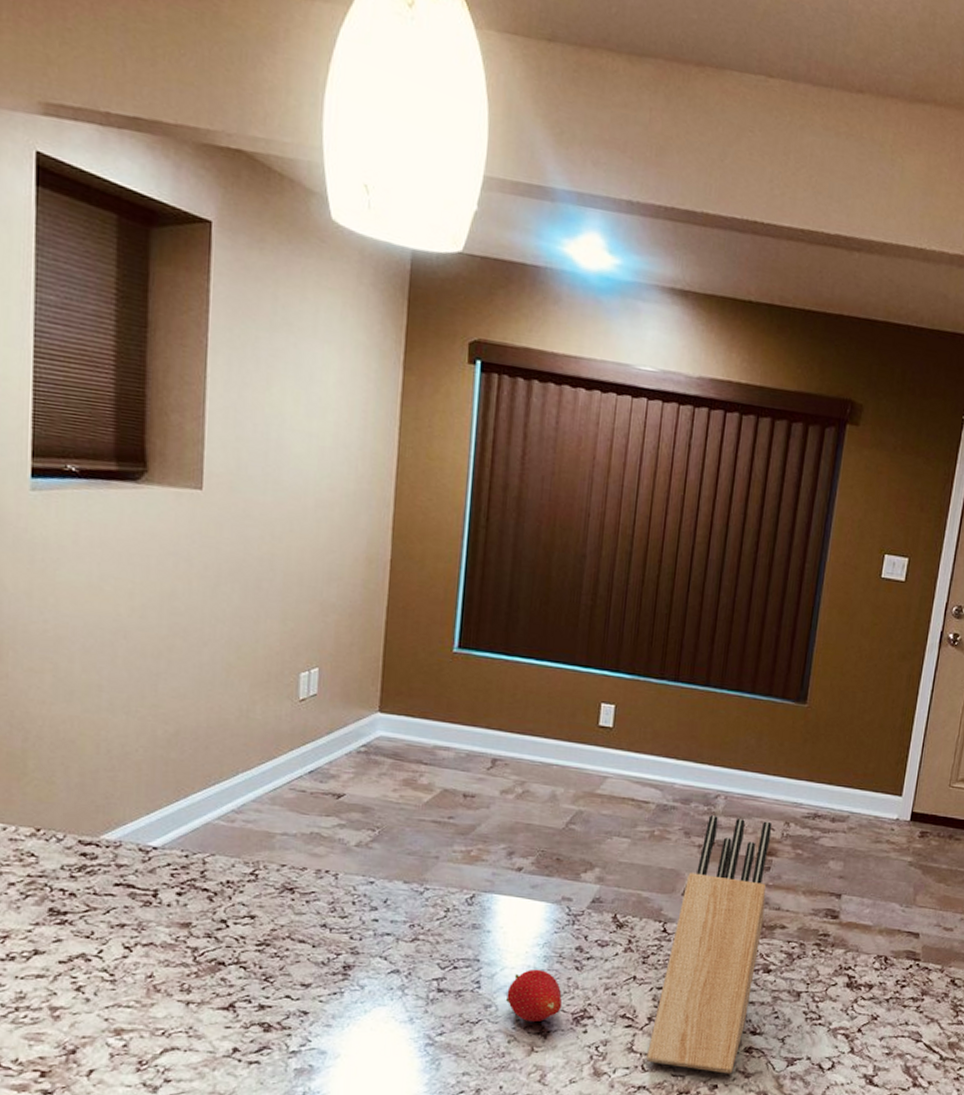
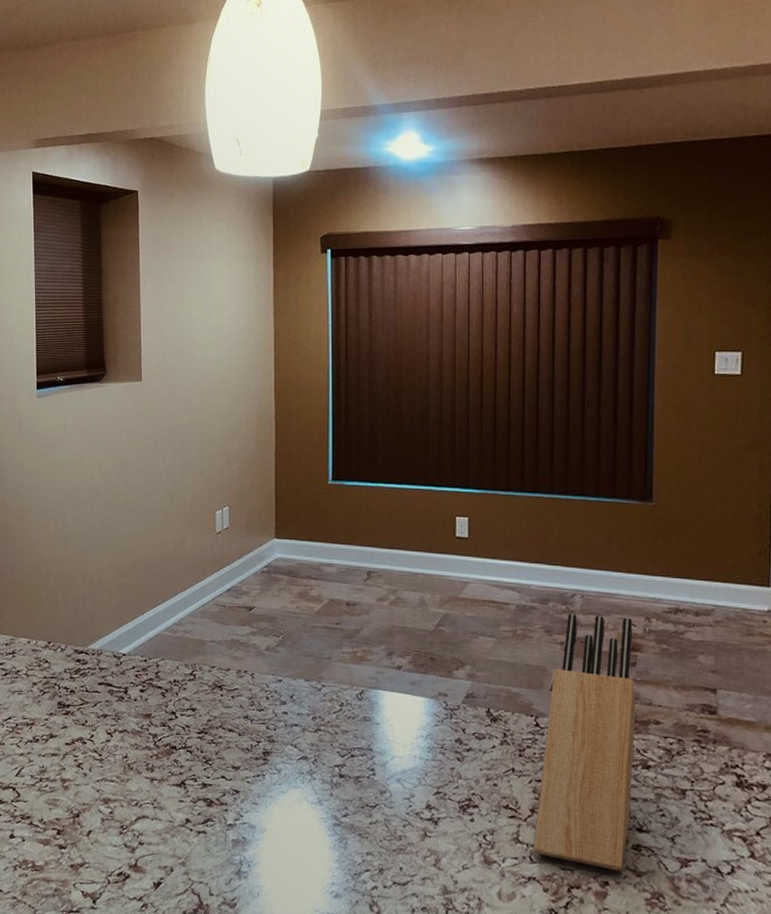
fruit: present [505,969,563,1023] -> none [397,758,449,809]

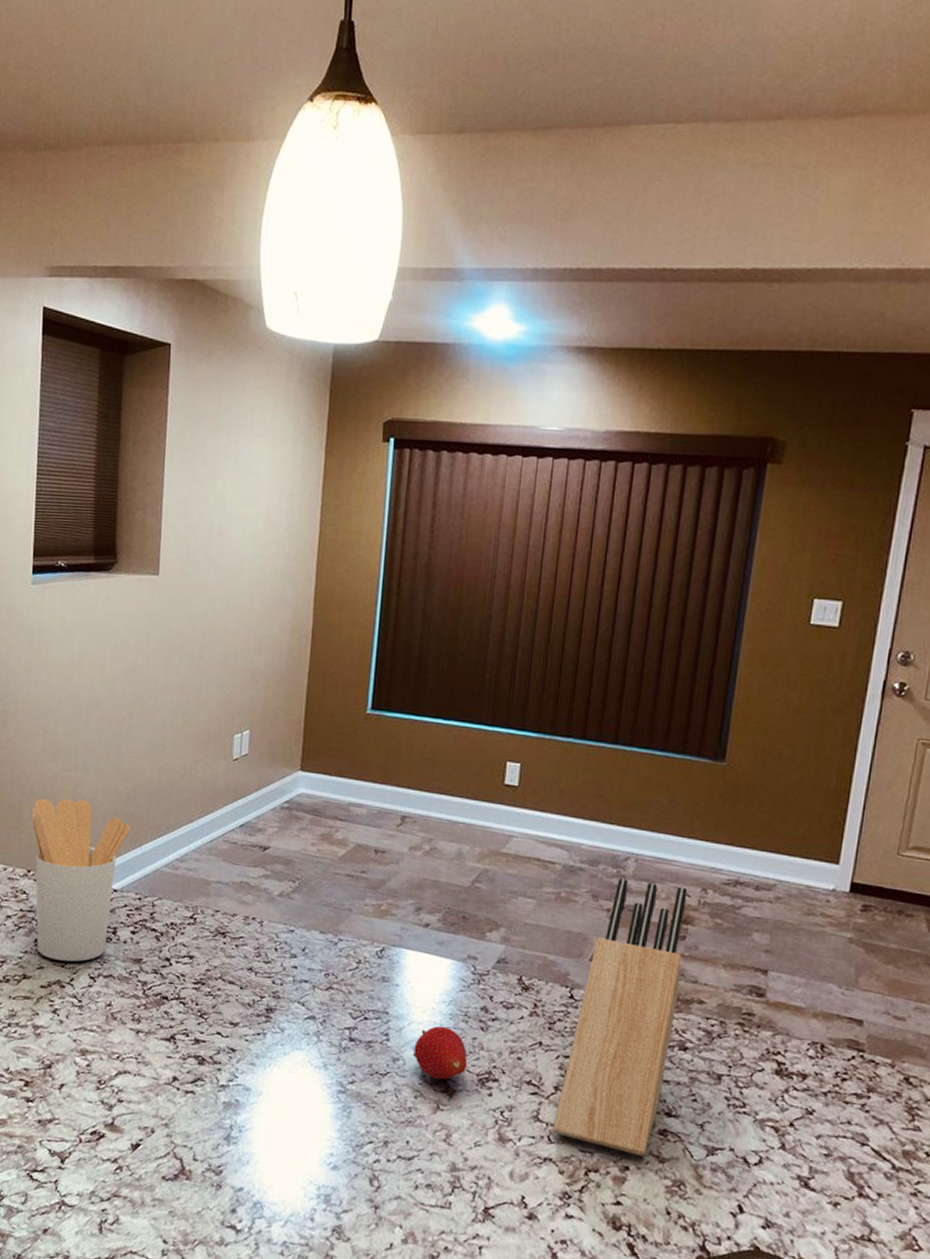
utensil holder: none [49,577,133,720] -> present [32,798,131,962]
fruit: none [397,758,449,809] -> present [412,1025,468,1080]

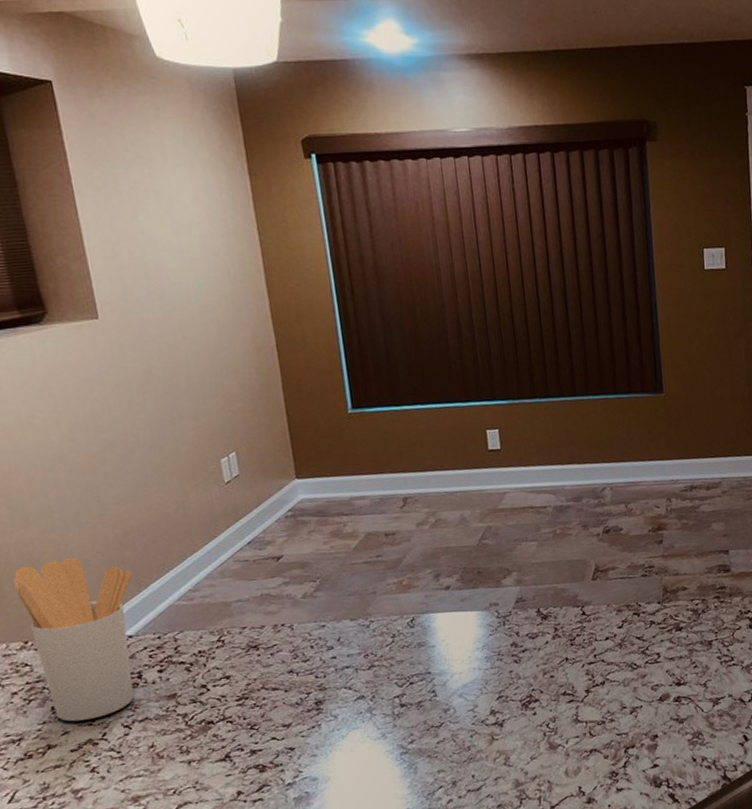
fruit: present [412,1025,468,1080] -> none [460,669,510,716]
knife block: present [553,878,688,1157] -> none [591,501,670,728]

